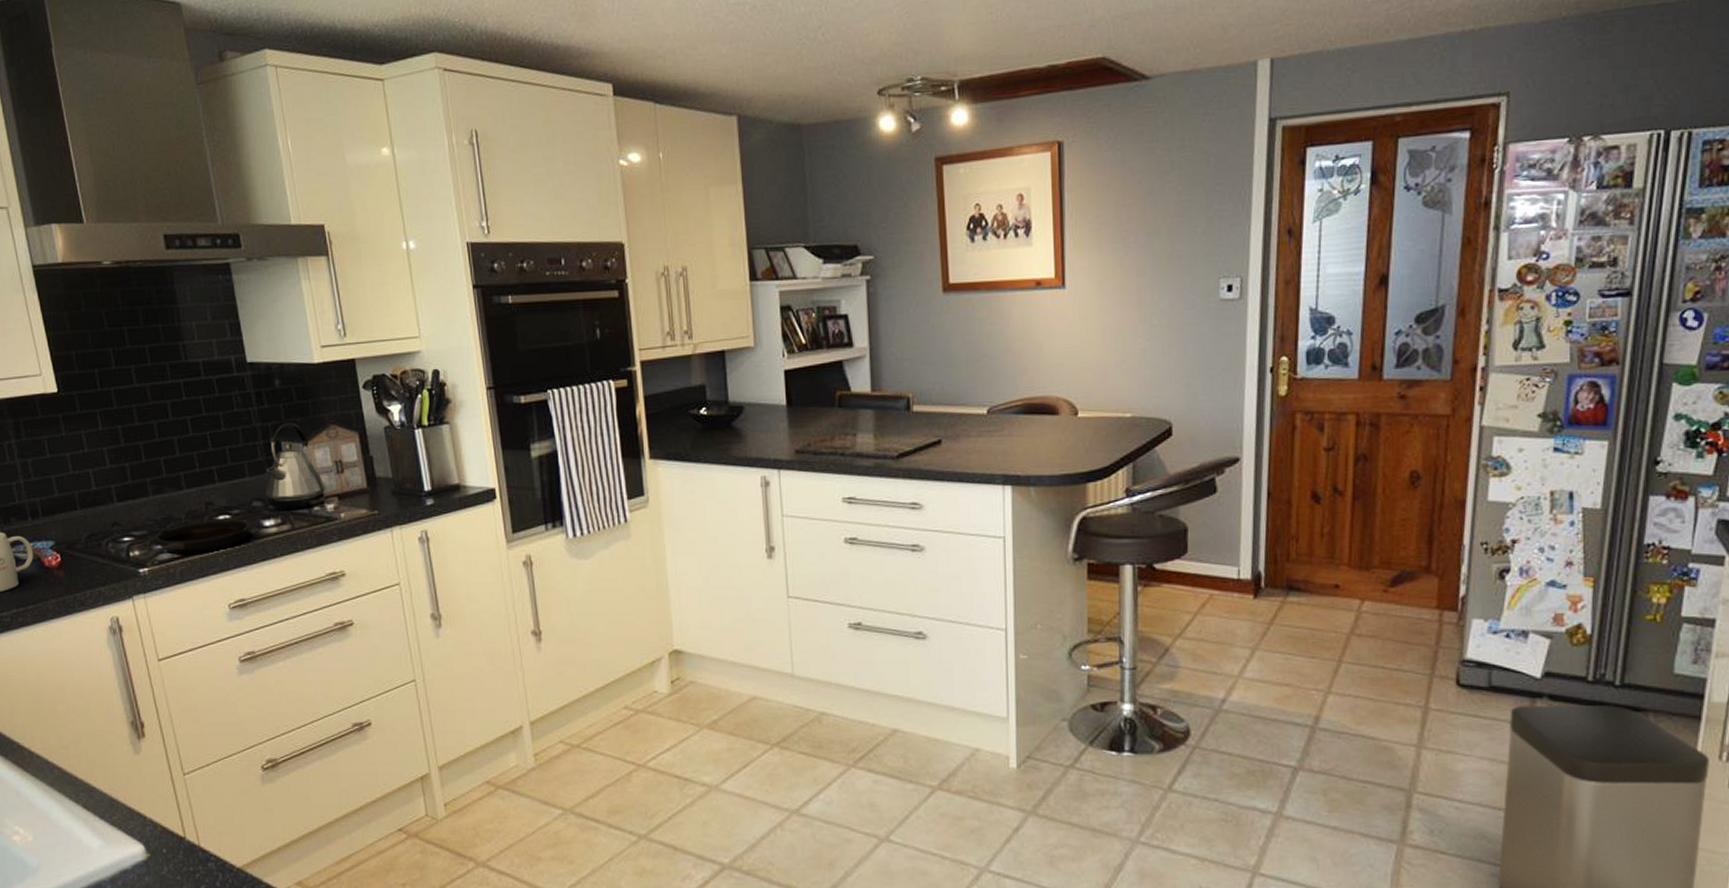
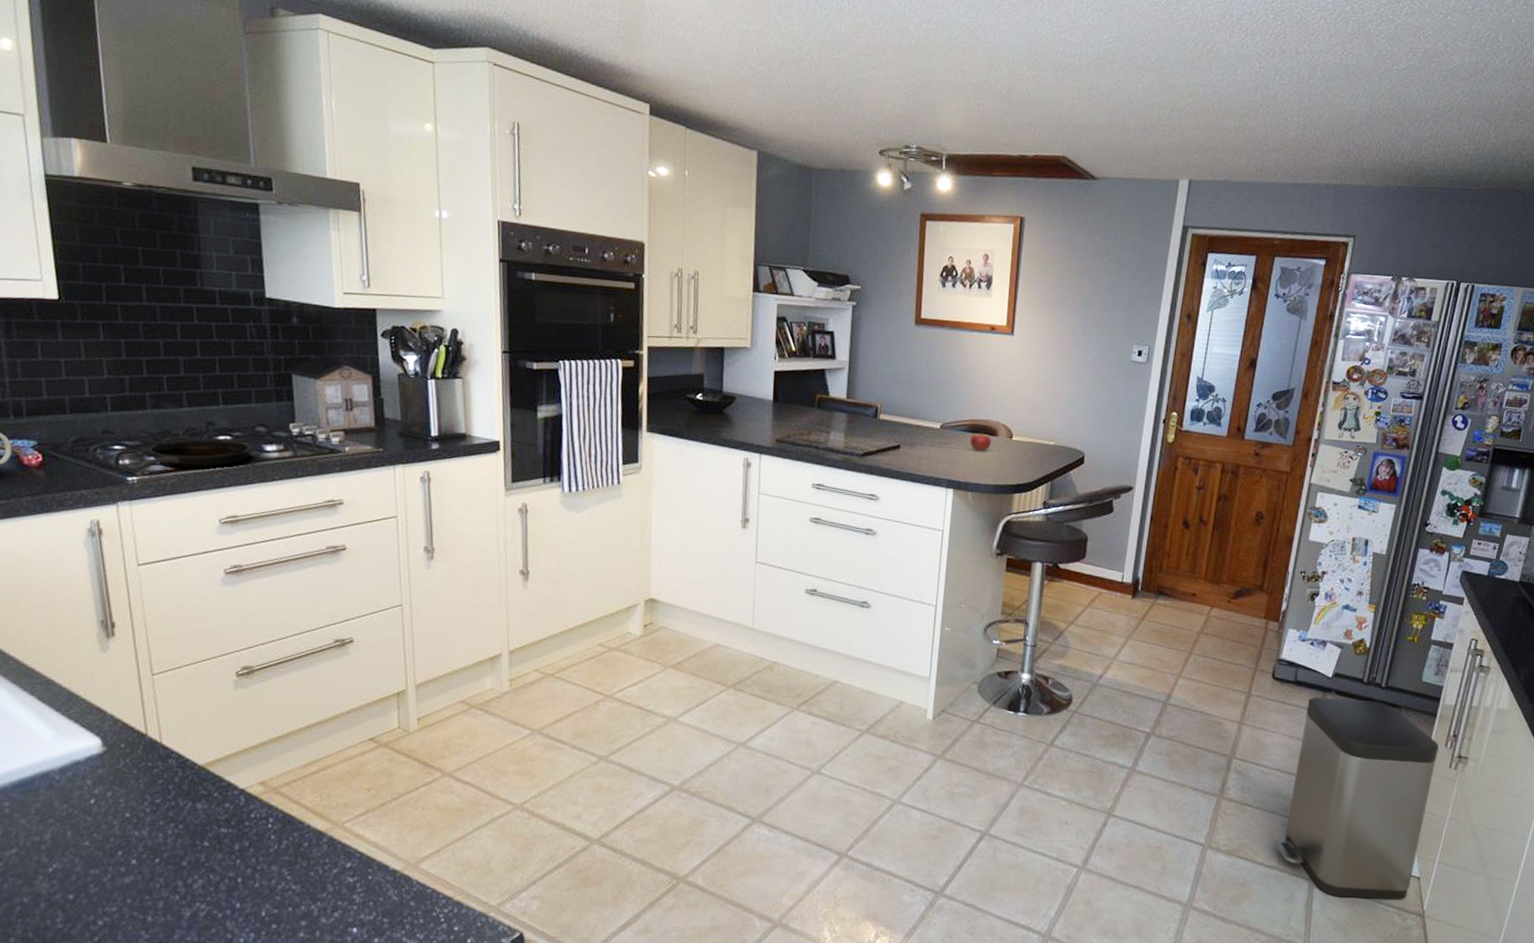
kettle: present [265,422,327,510] -> none [270,358,334,439]
fruit: none [1026,412,1053,436] -> present [970,432,992,452]

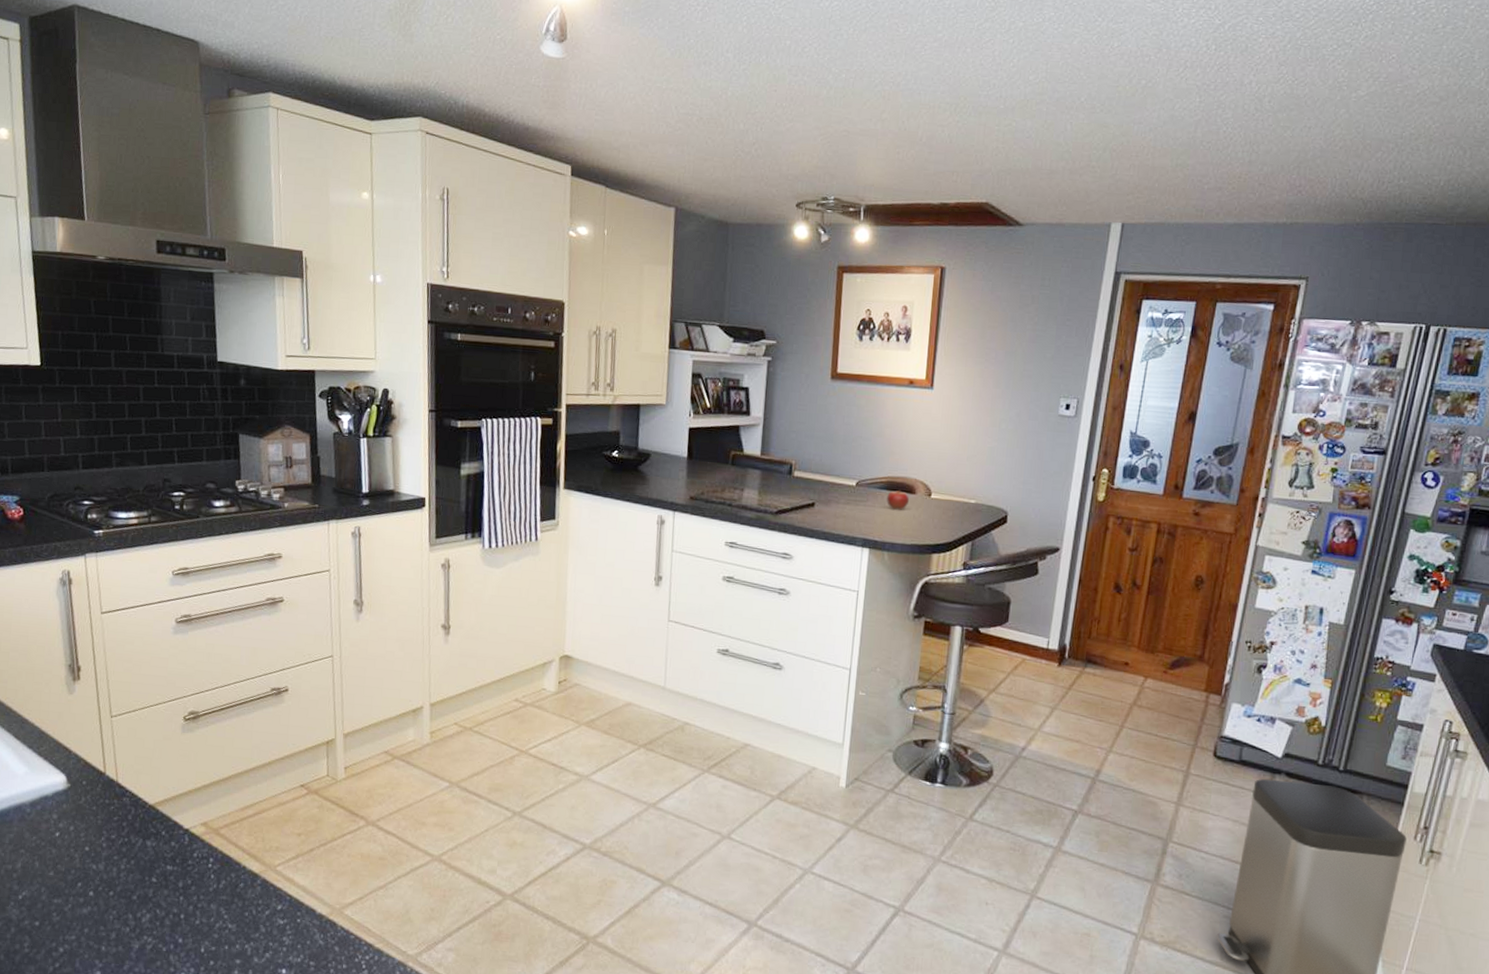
frying pan: present [127,438,251,471] -> none [94,494,202,525]

